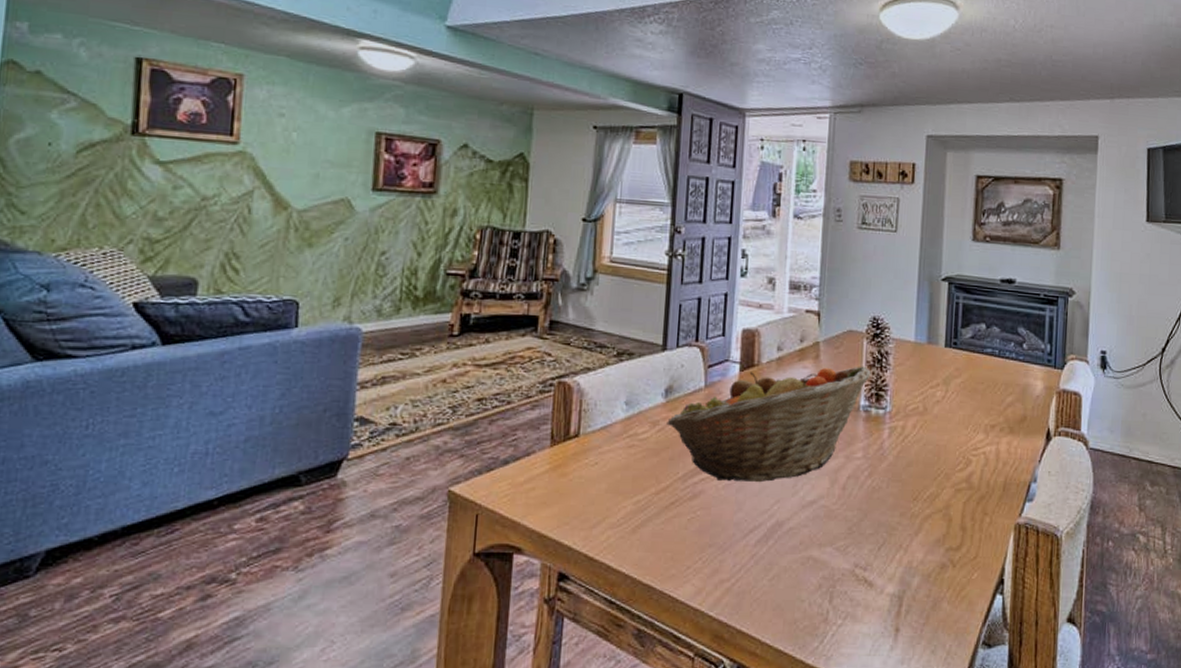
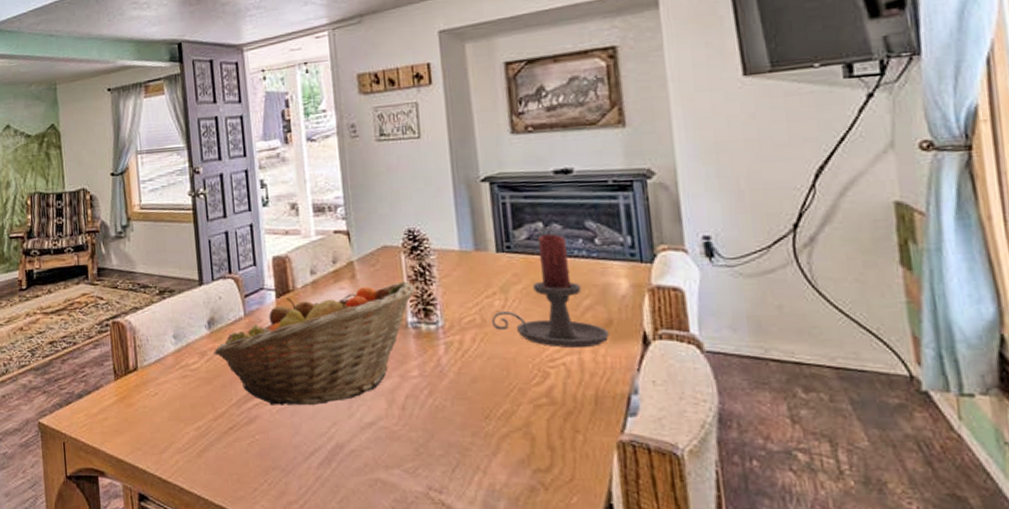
candle holder: none [931,335,1023,440] -> present [491,234,610,349]

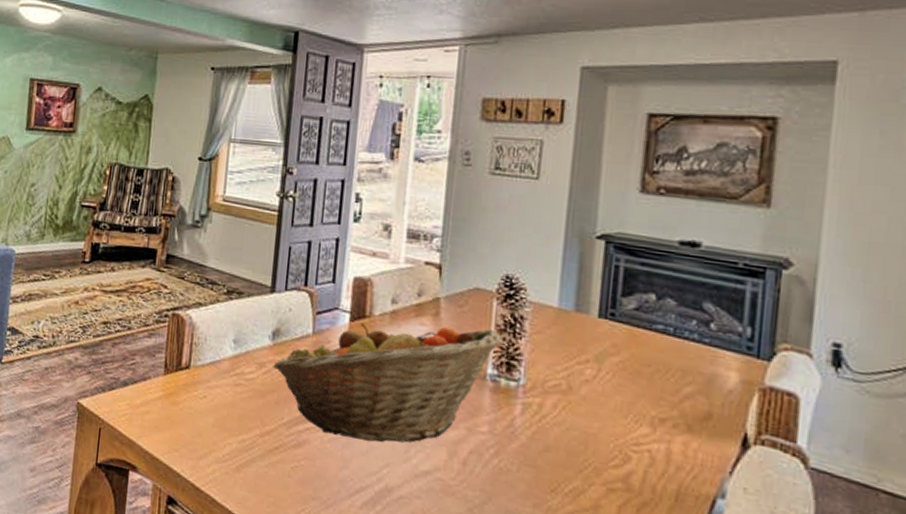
candle holder: present [491,234,610,349] -> none [578,308,707,439]

